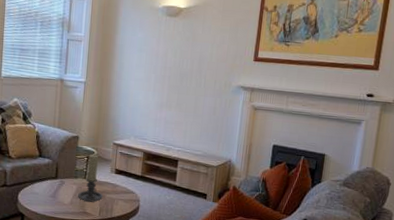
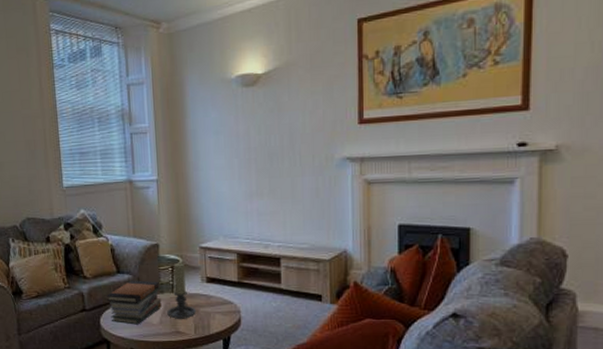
book stack: none [26,164,75,203] -> present [106,280,162,325]

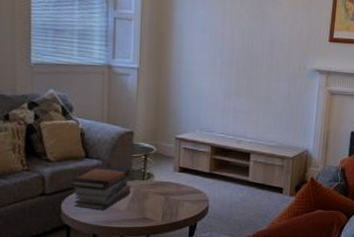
candle holder: present [167,263,197,319] -> none [136,152,167,206]

